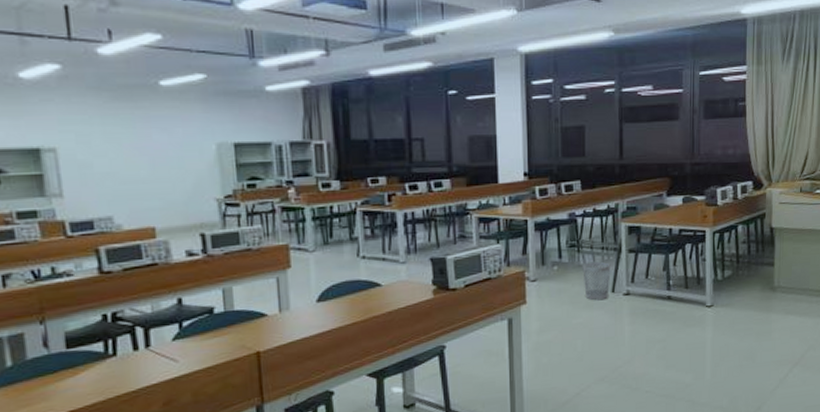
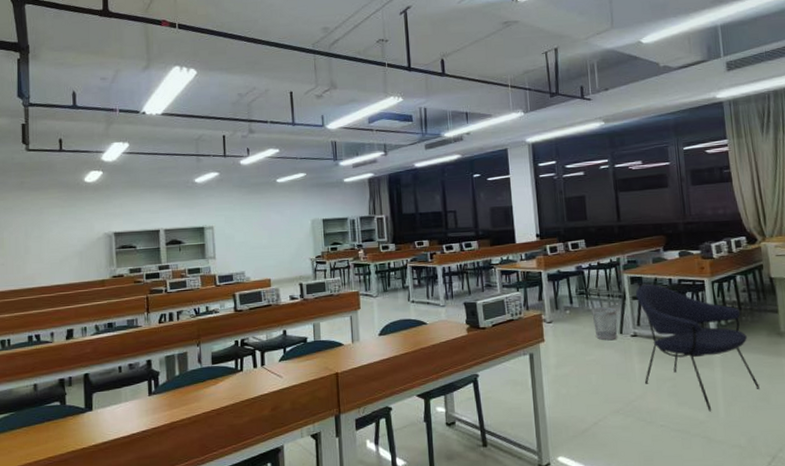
chair: none [633,234,747,374] -> present [636,283,760,412]

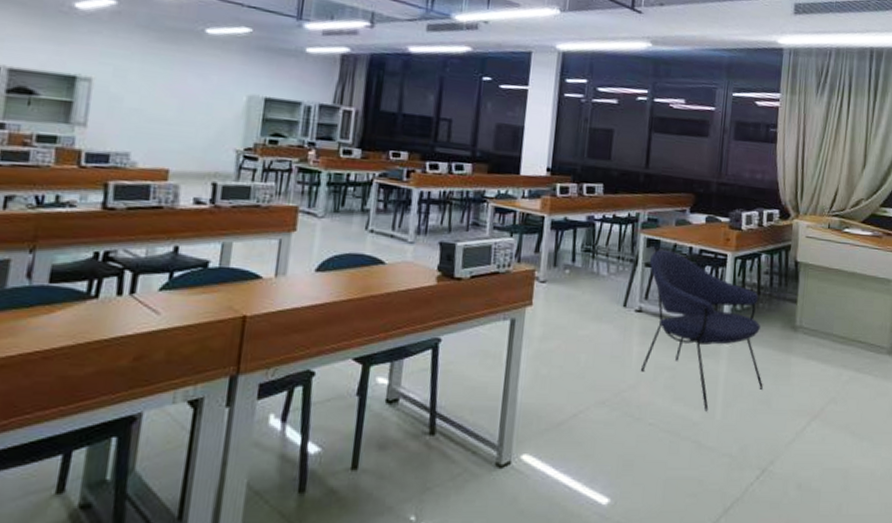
wastebasket: present [591,306,618,341] -> none [595,270,625,314]

